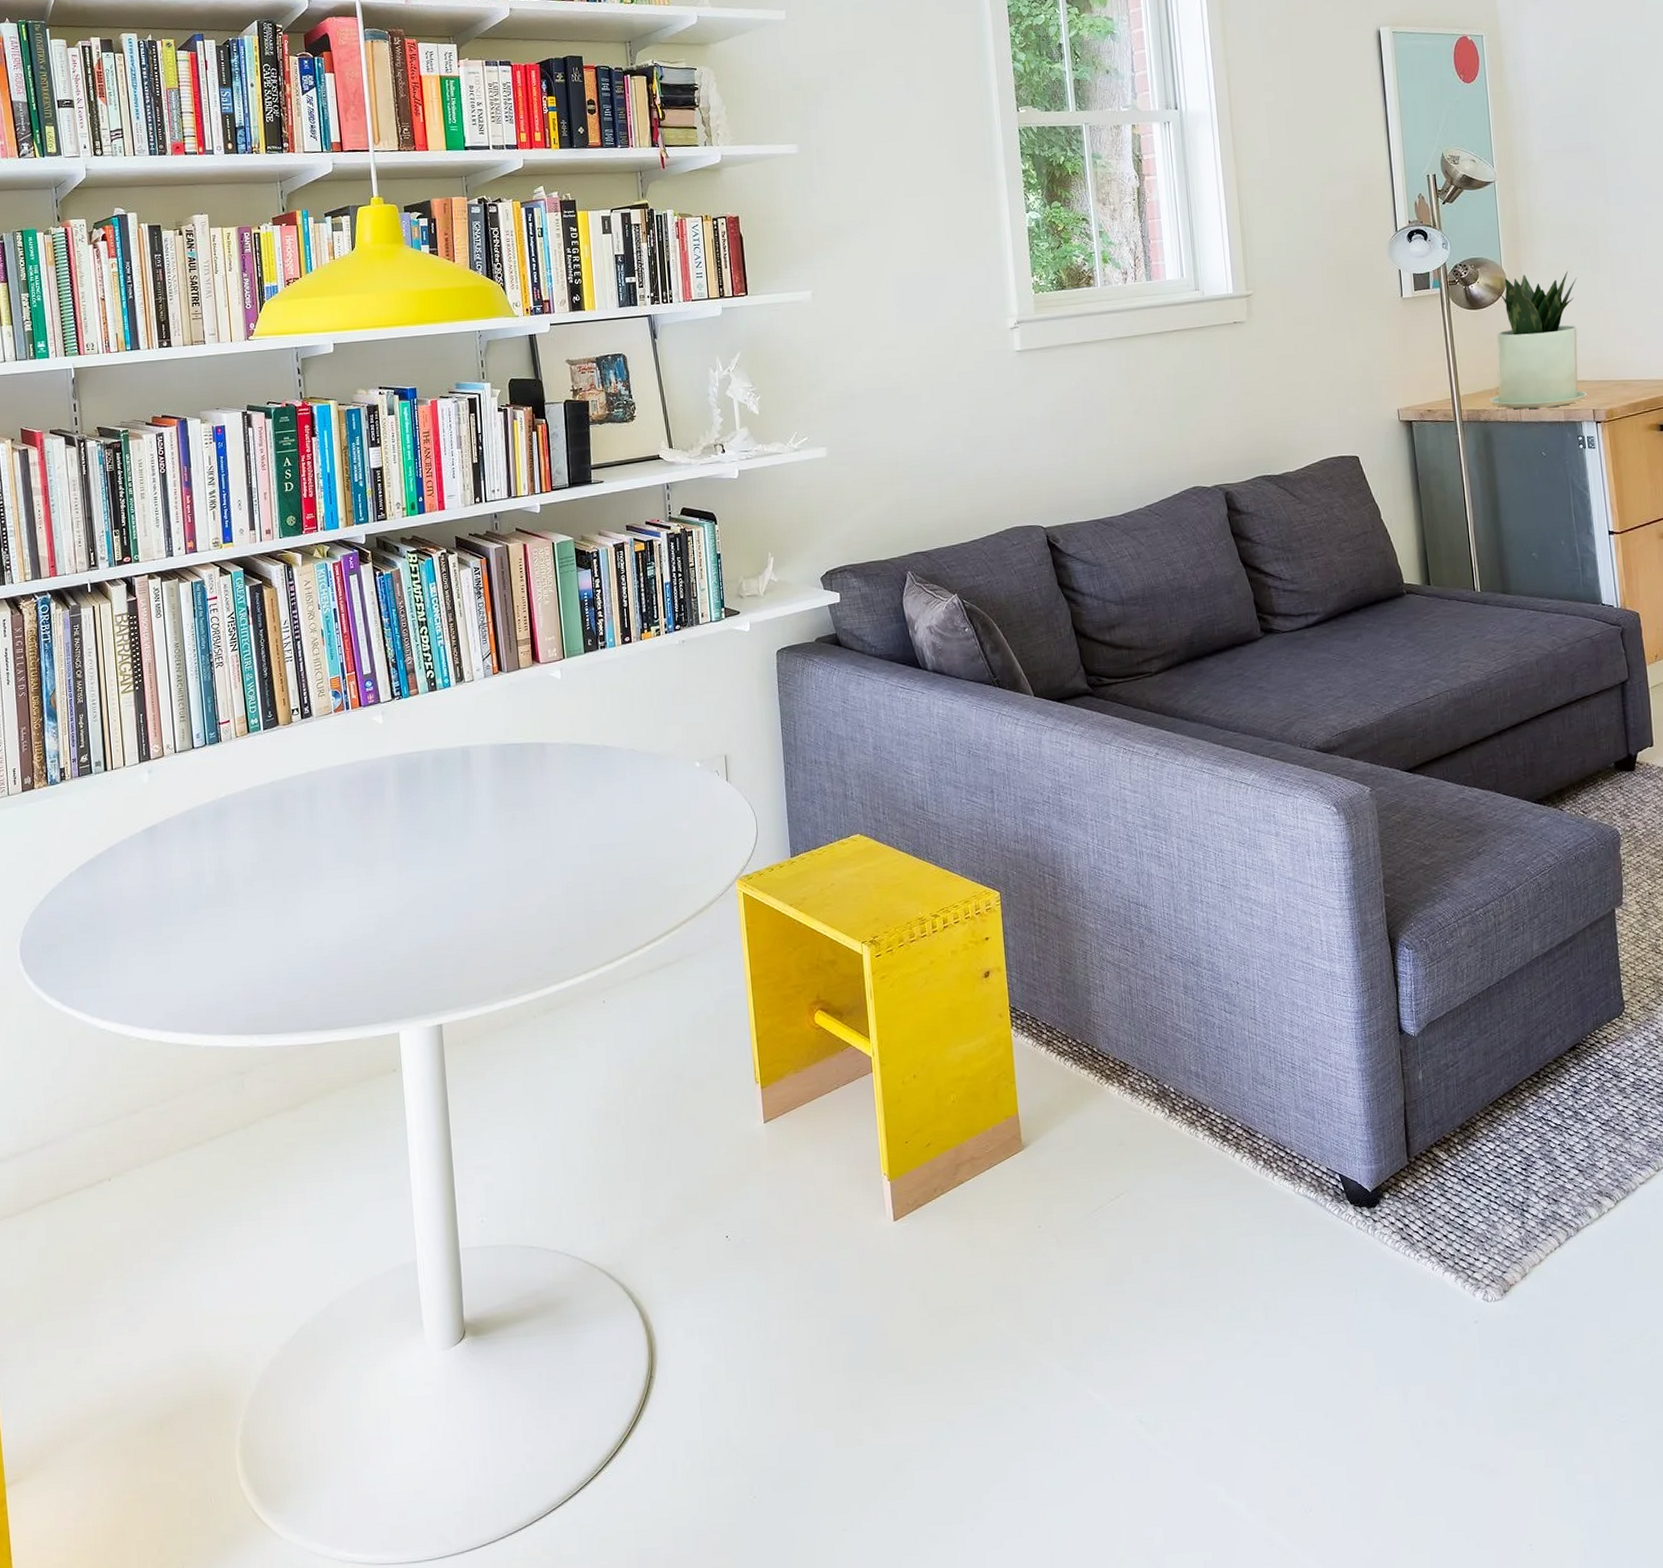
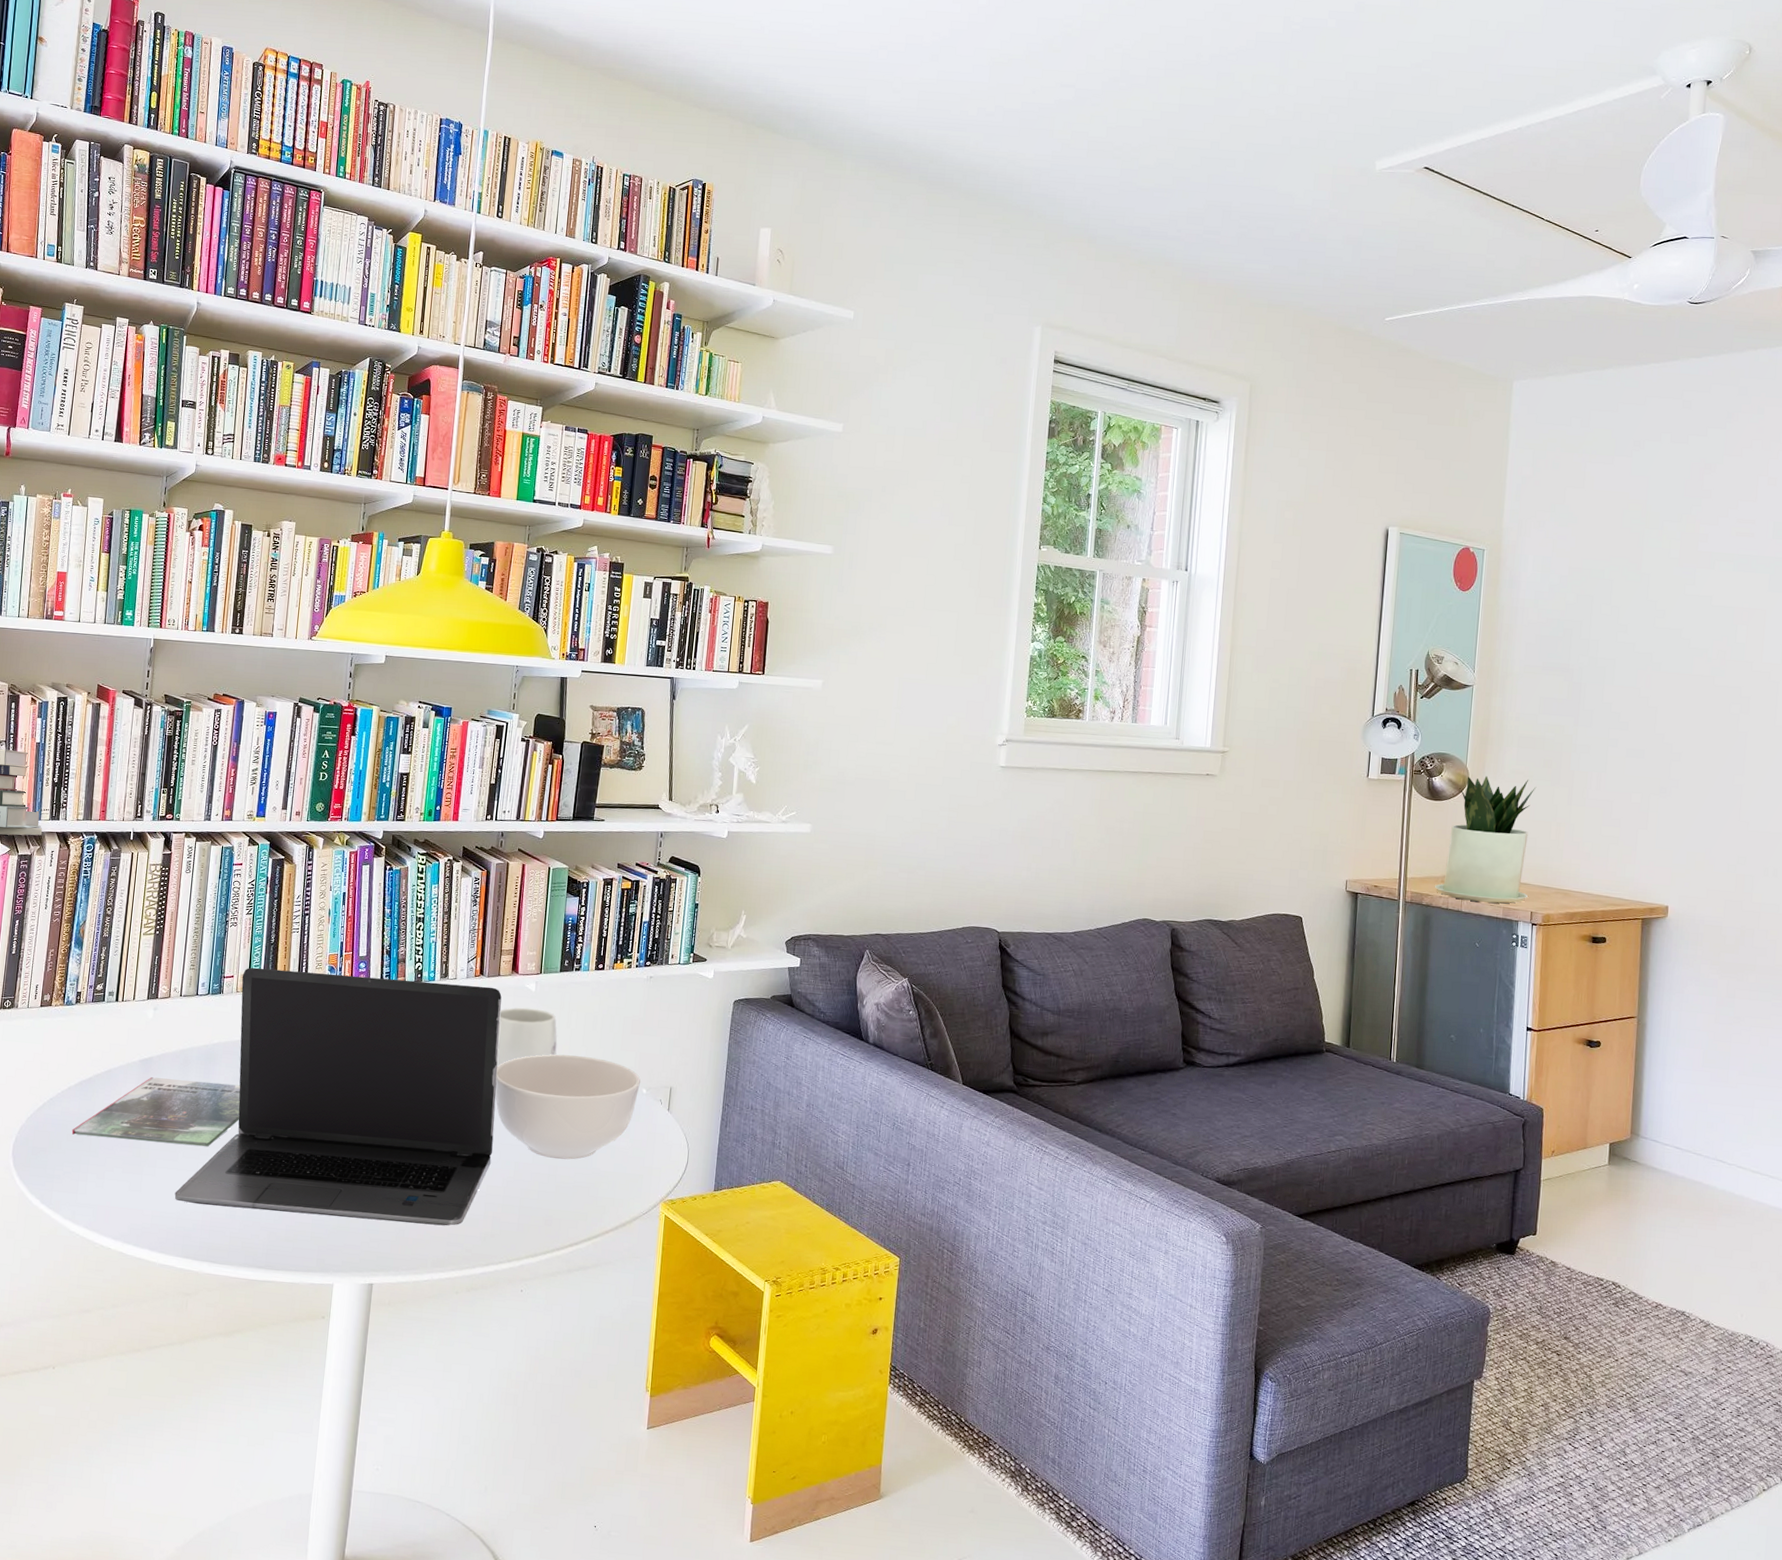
magazine: none [82,837,264,924] -> present [71,1077,241,1147]
laptop computer: none [208,682,547,975] -> present [174,967,502,1226]
mug: none [527,697,596,767] -> present [496,1007,558,1067]
bowl: none [534,738,692,855] -> present [495,1054,641,1160]

